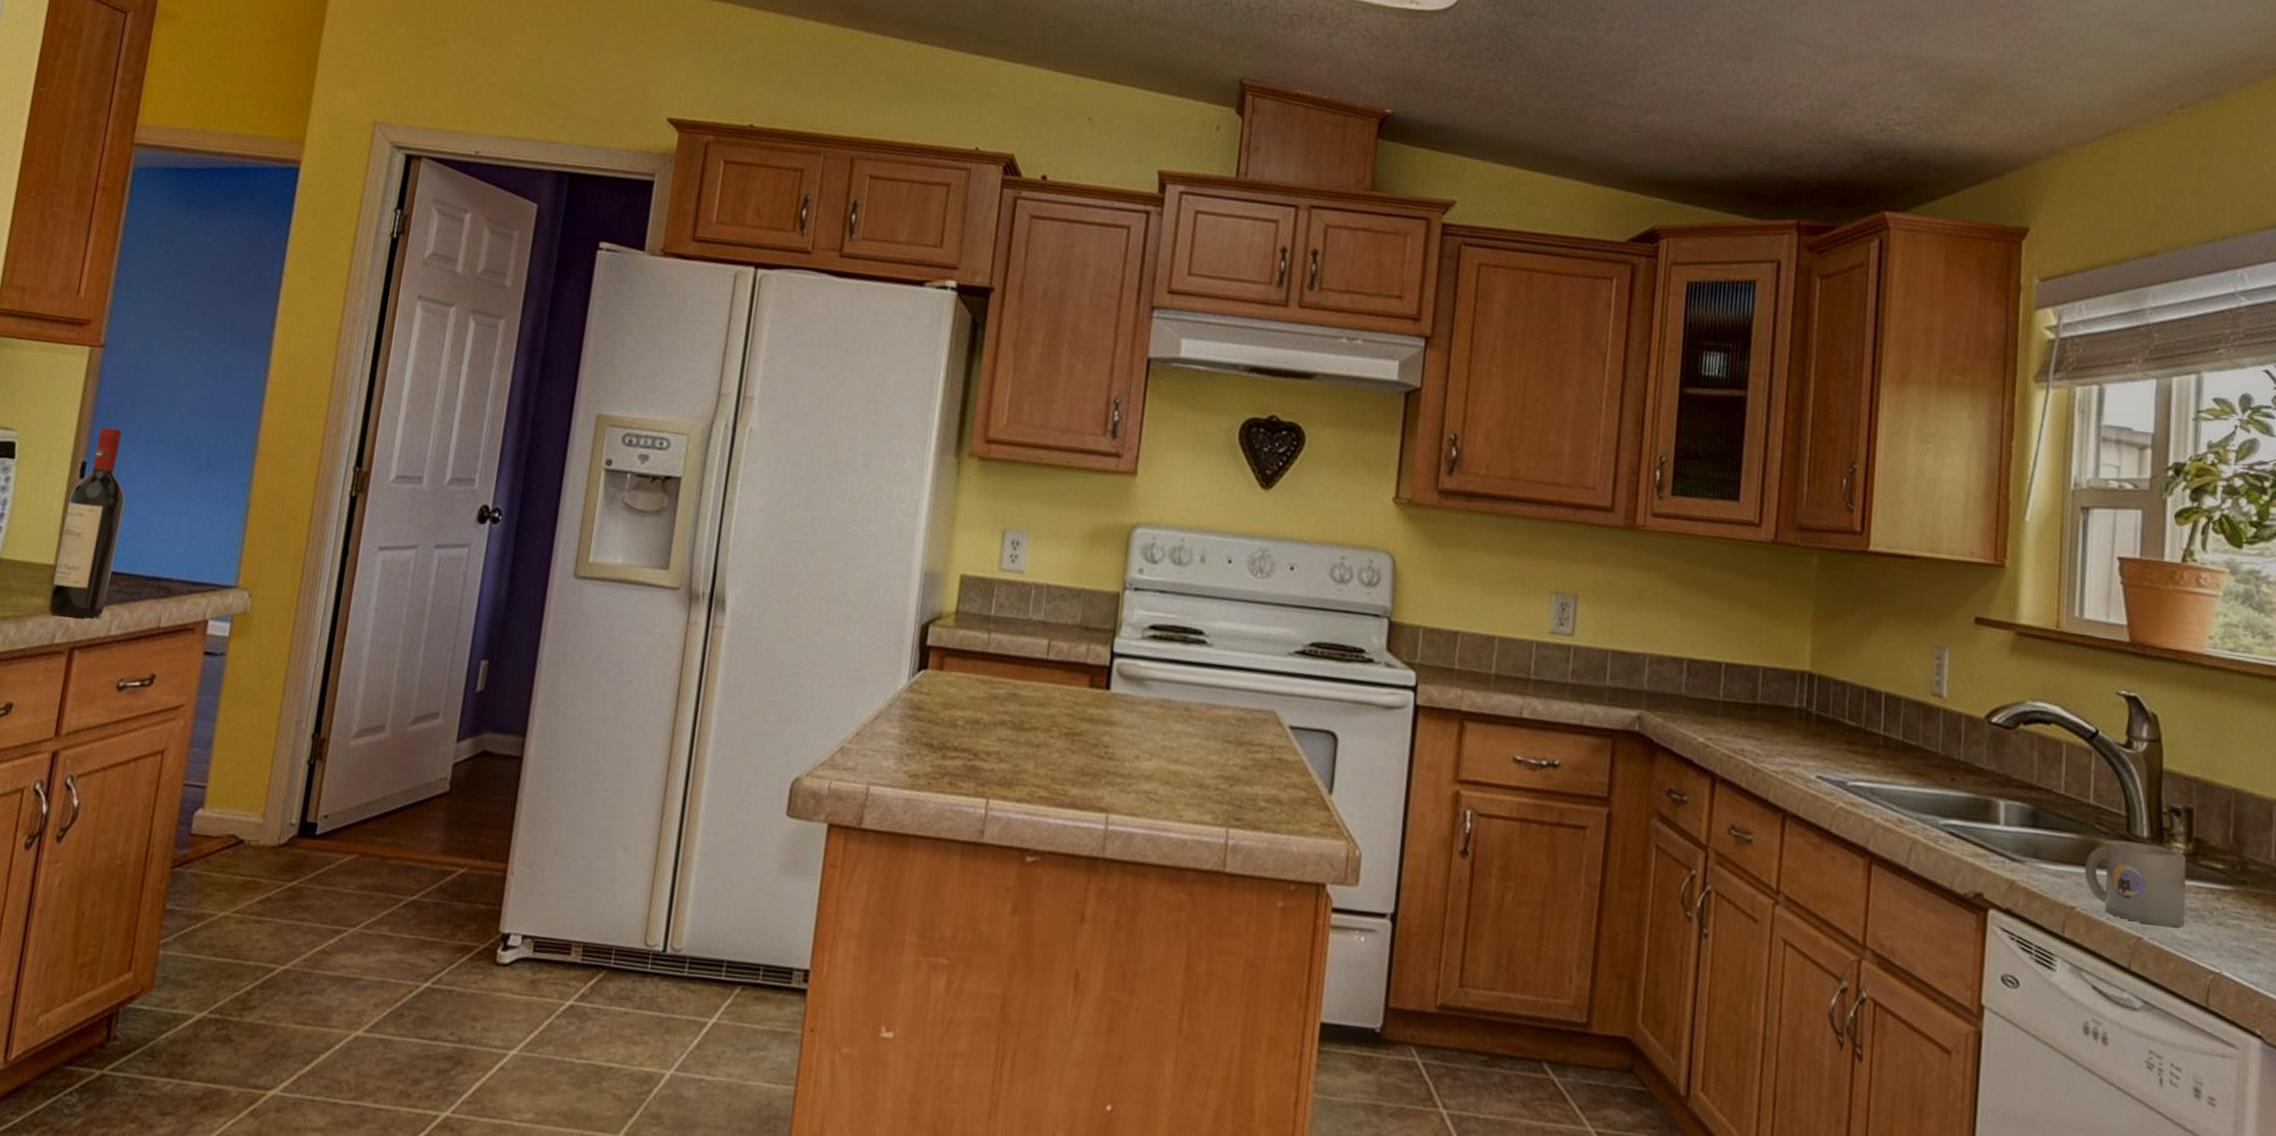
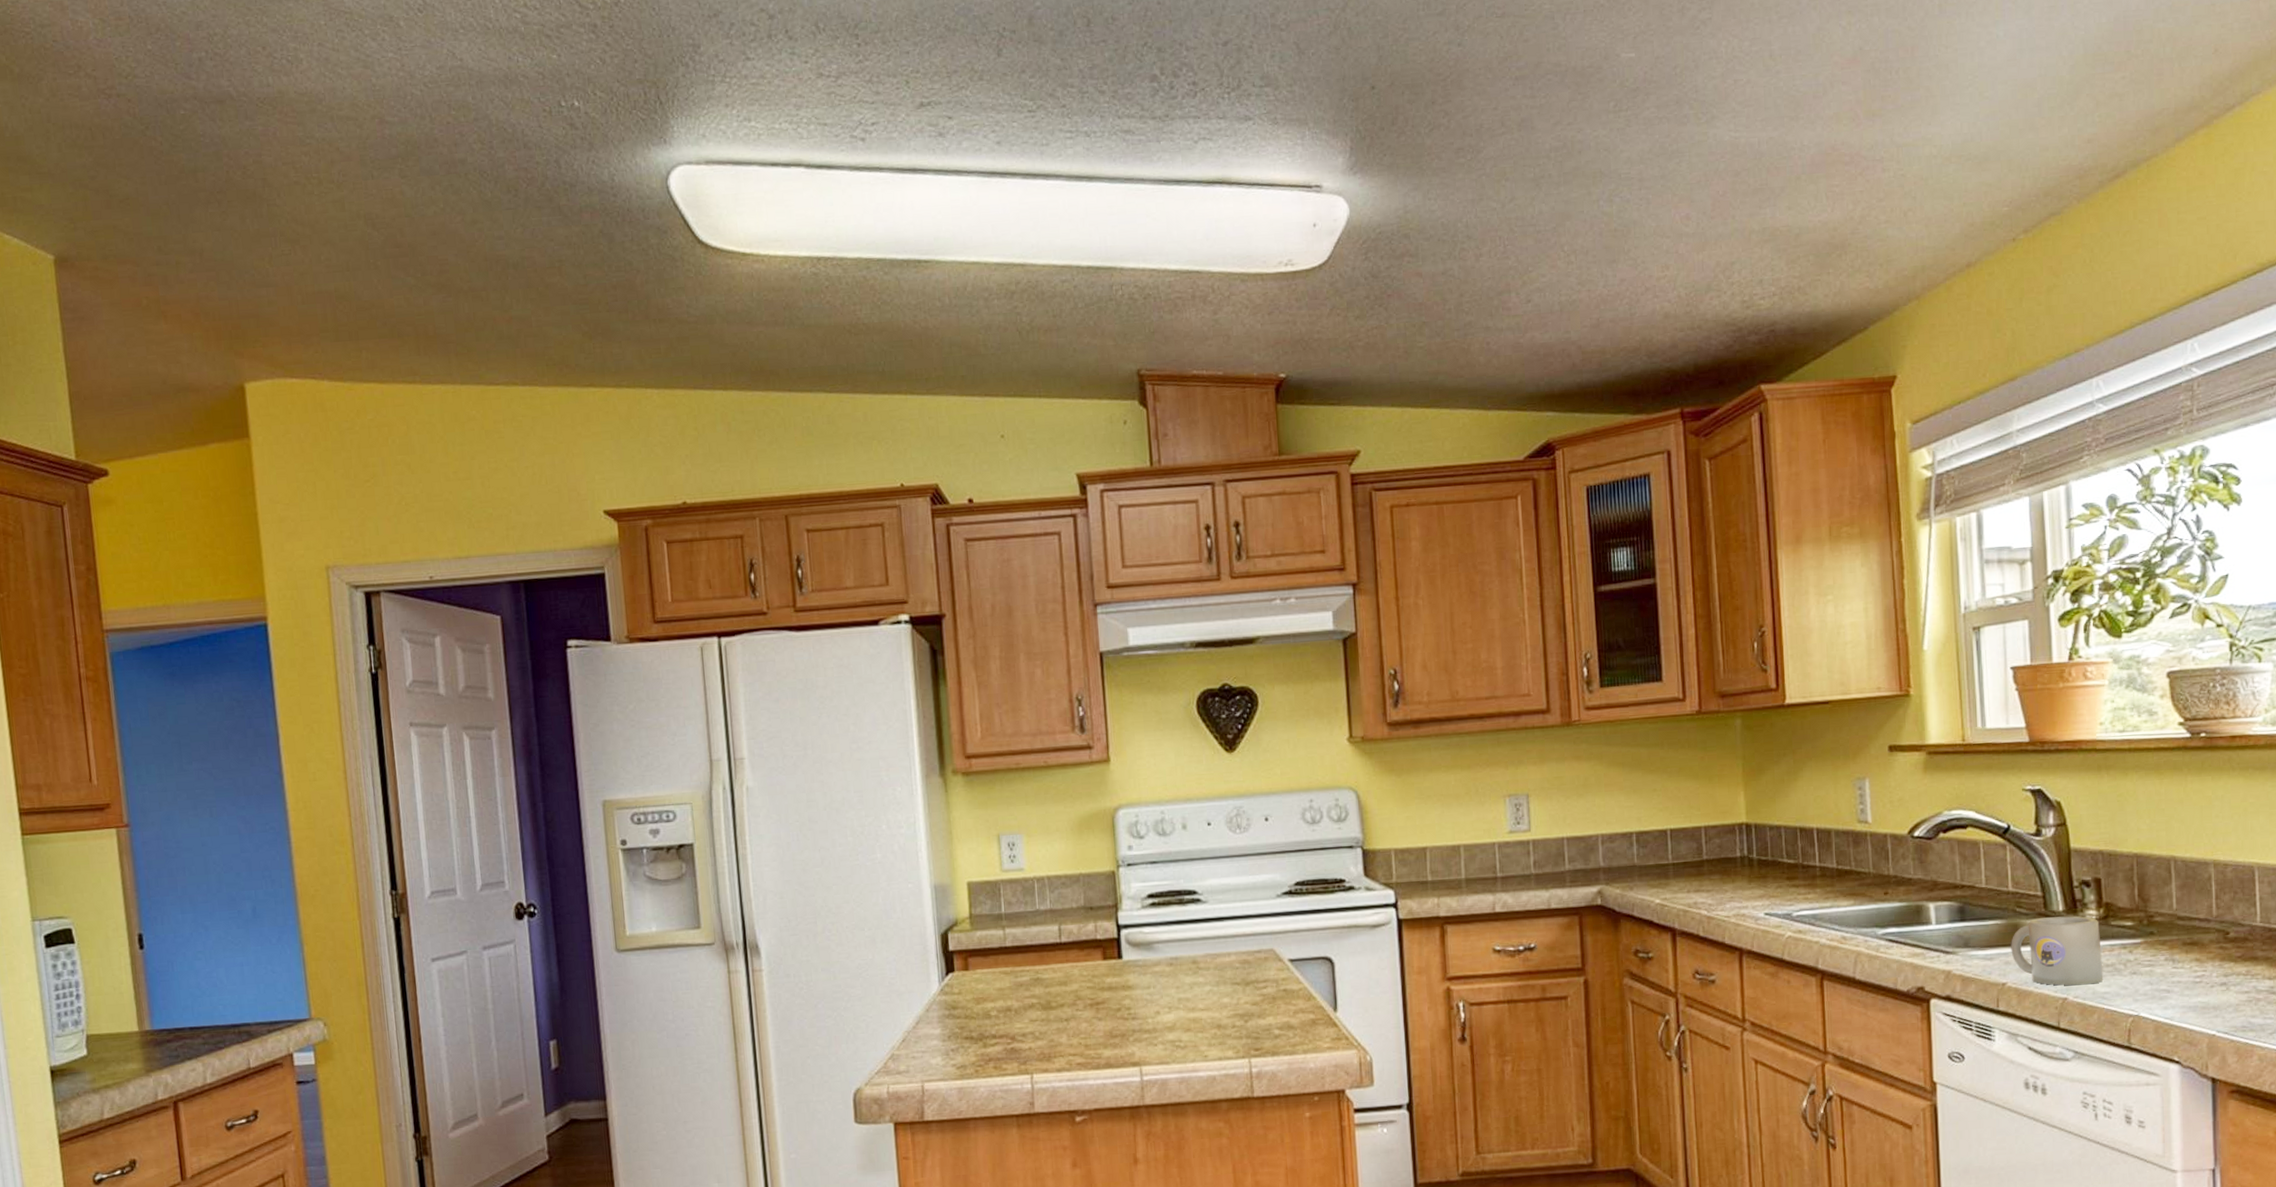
wine bottle: present [48,427,126,619] -> none [135,898,196,1076]

